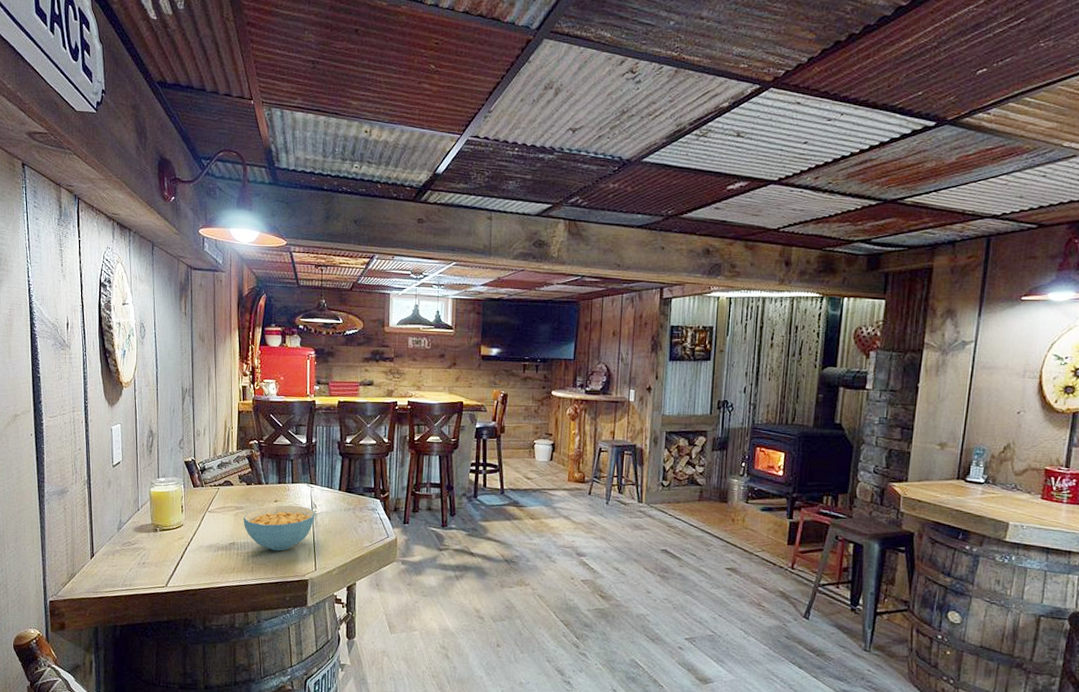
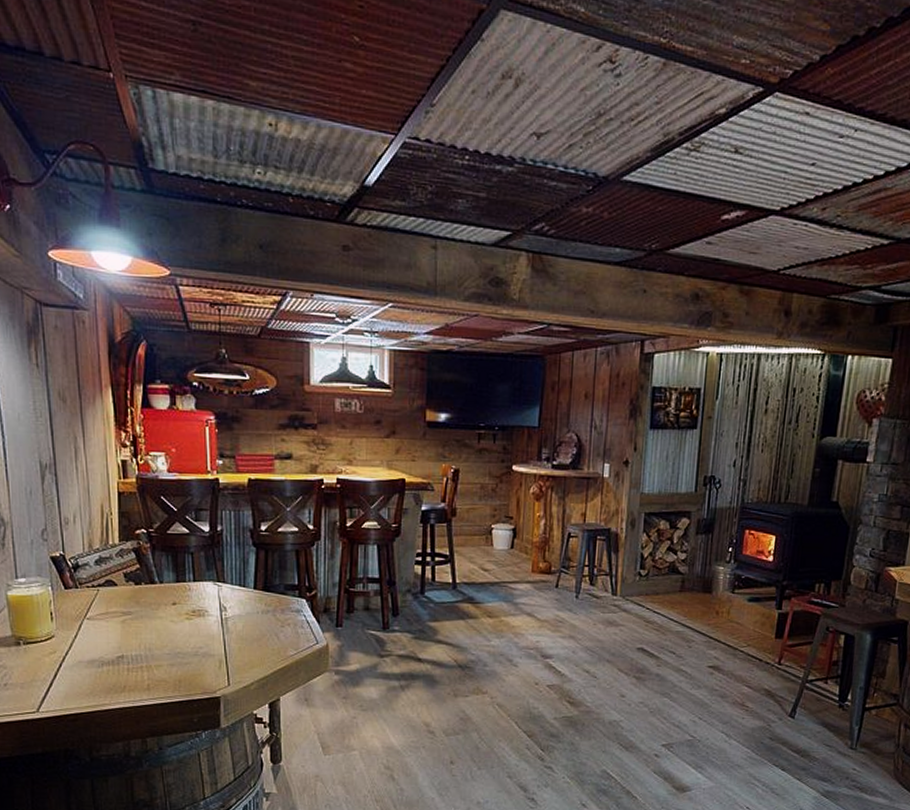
cereal bowl: present [243,505,315,551] -> none [133,608,225,665]

